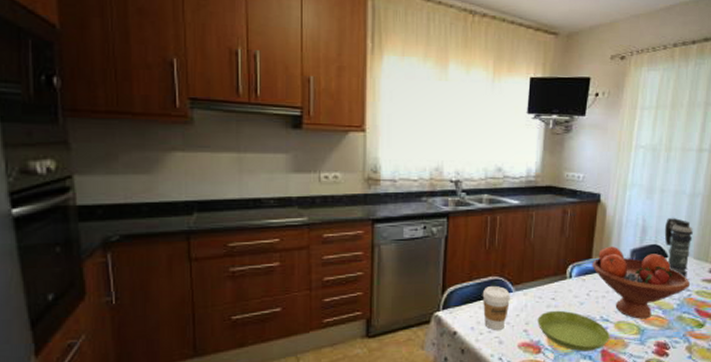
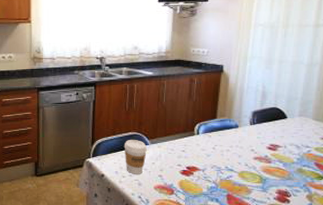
saucer: present [537,310,610,352] -> none [170,160,234,195]
fruit bowl: present [592,246,690,319] -> none [217,109,309,170]
smoke grenade: present [664,218,693,278] -> none [283,85,311,136]

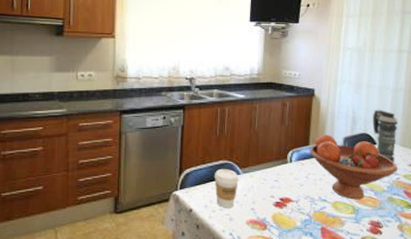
fruit bowl: none [217,109,309,170] -> present [309,135,398,200]
smoke grenade: none [283,85,311,136] -> present [372,110,398,163]

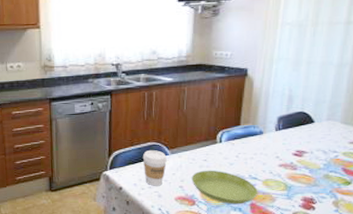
saucer: none [263,191,328,229] -> present [191,170,258,205]
fruit bowl: present [309,135,398,200] -> none [240,114,336,177]
smoke grenade: present [372,110,398,163] -> none [311,87,340,141]

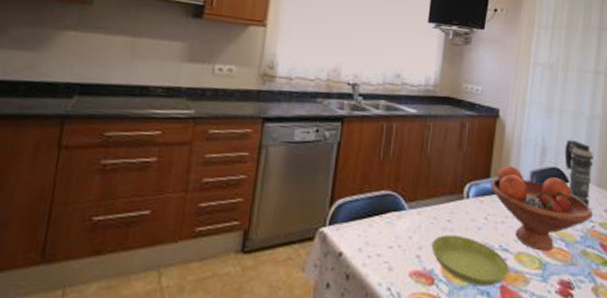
coffee cup: present [142,150,168,186] -> none [373,202,404,254]
fruit bowl: none [240,114,336,177] -> present [490,166,592,251]
smoke grenade: none [311,87,340,141] -> present [564,140,593,207]

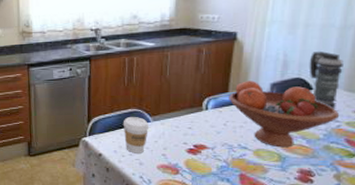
coffee cup: none [373,202,404,254] -> present [123,117,150,153]
saucer: present [431,234,509,286] -> none [175,138,248,175]

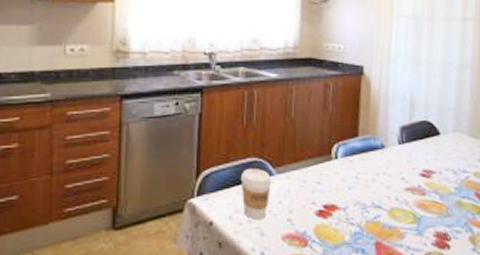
fruit bowl: present [229,80,339,148] -> none [359,123,466,205]
smoke grenade: present [309,51,343,109] -> none [434,92,465,157]

